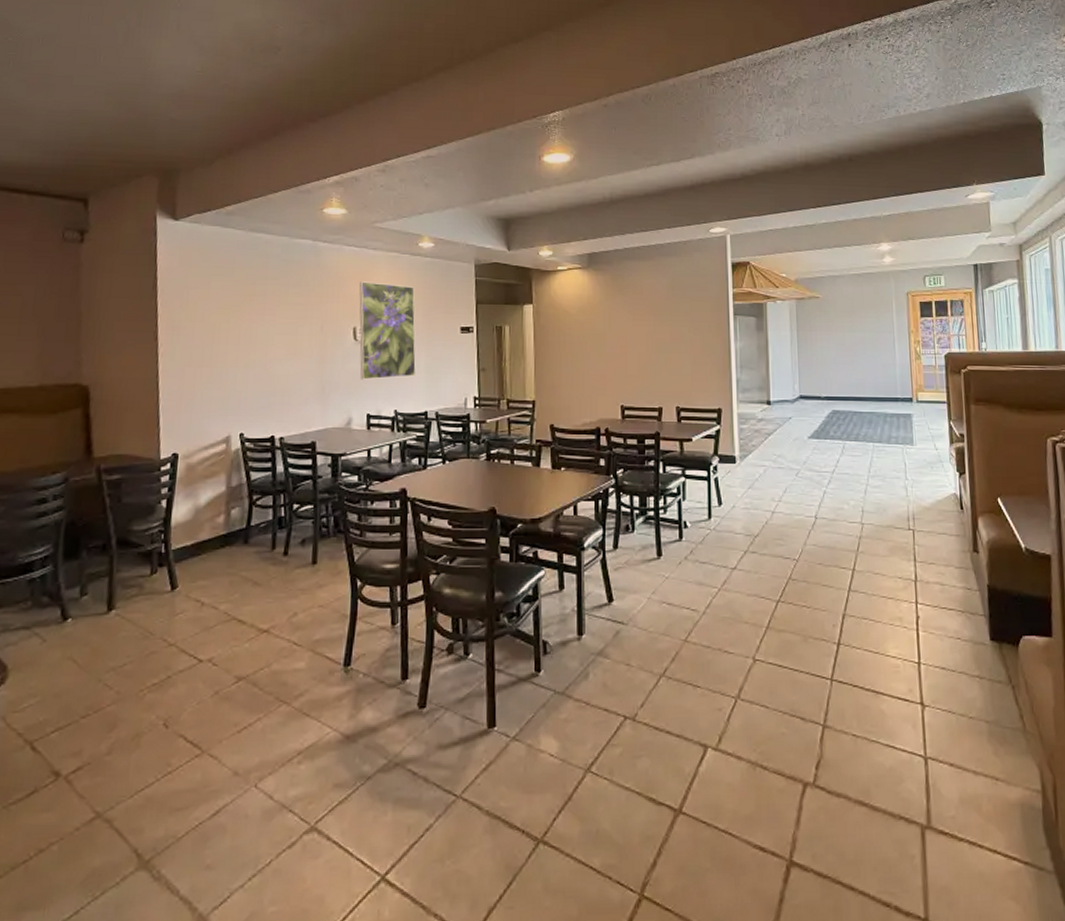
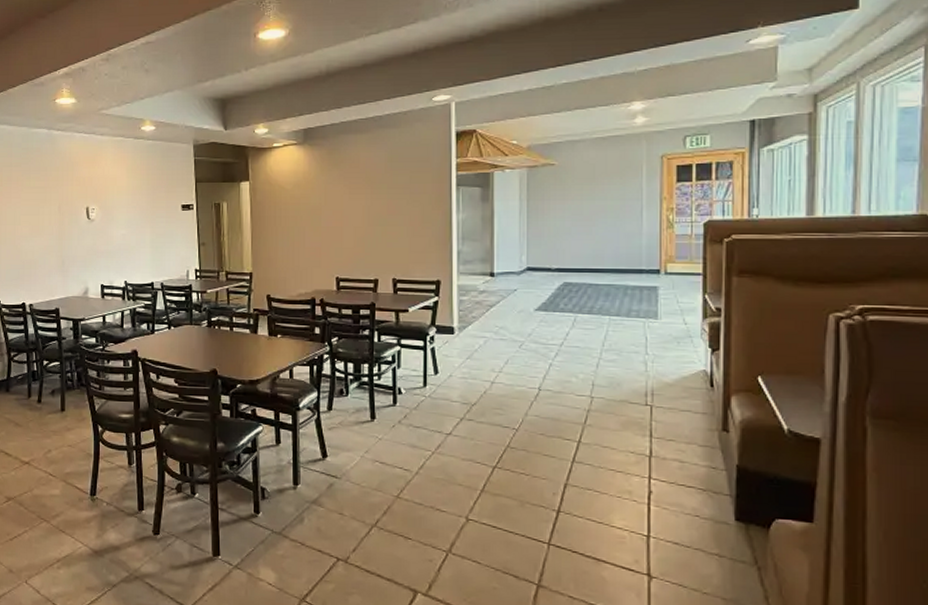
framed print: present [359,281,416,380] -> none [90,165,142,254]

